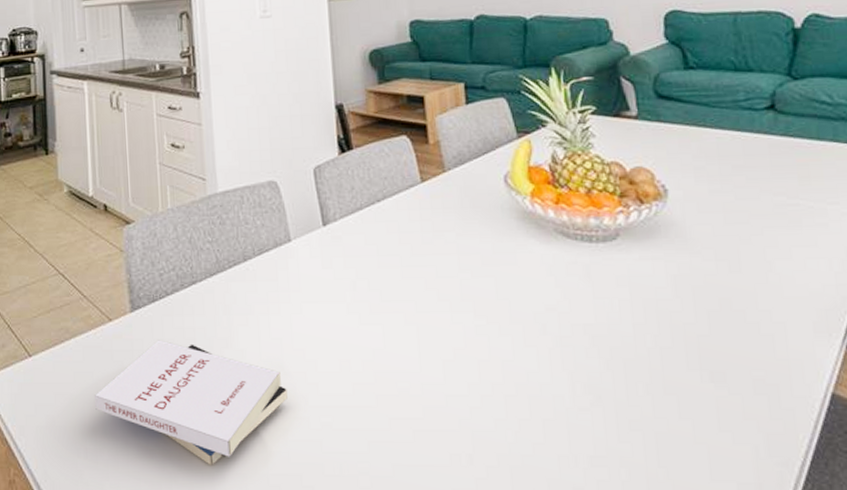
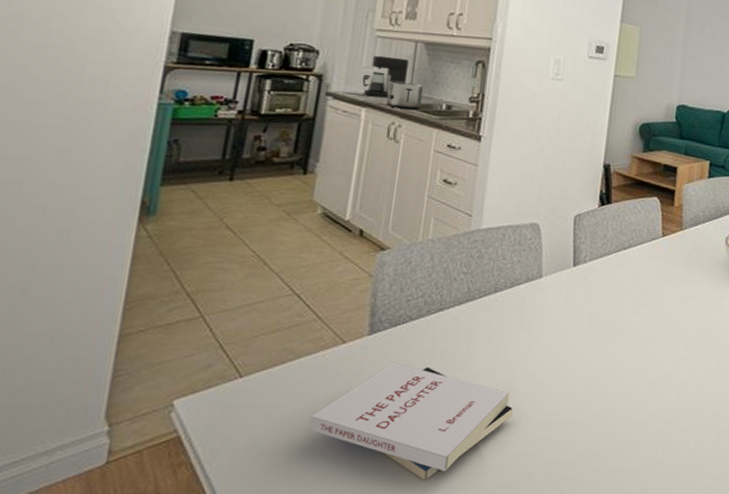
coffee maker: none [78,24,119,68] -> present [362,55,409,97]
toaster: none [102,47,136,78] -> present [386,81,424,110]

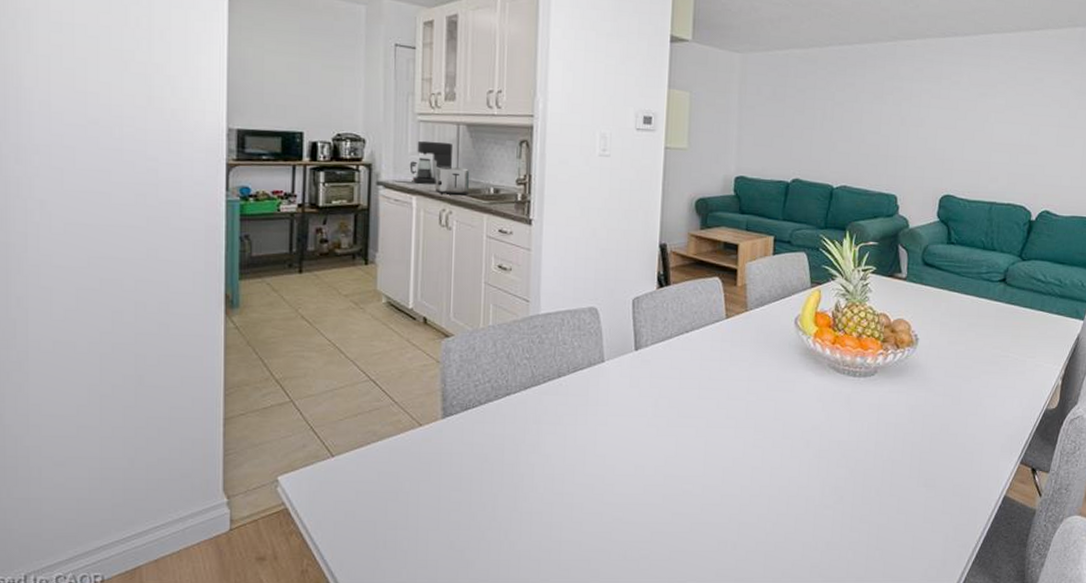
books: present [309,362,513,480] -> none [397,444,585,554]

